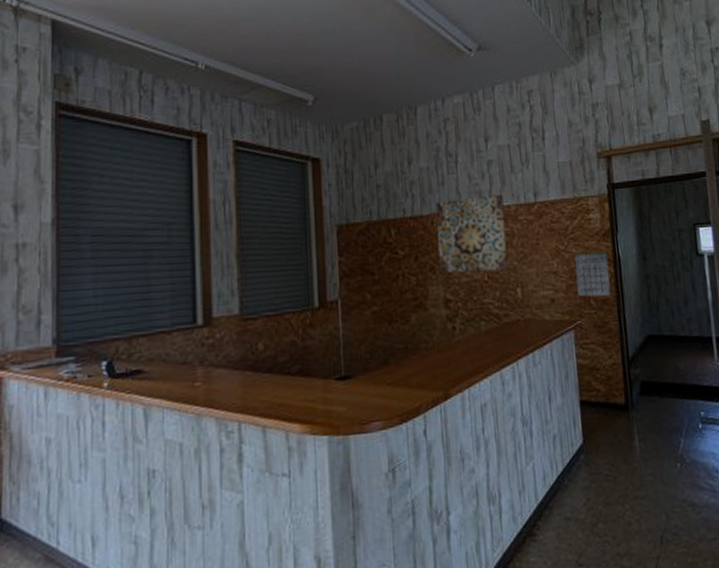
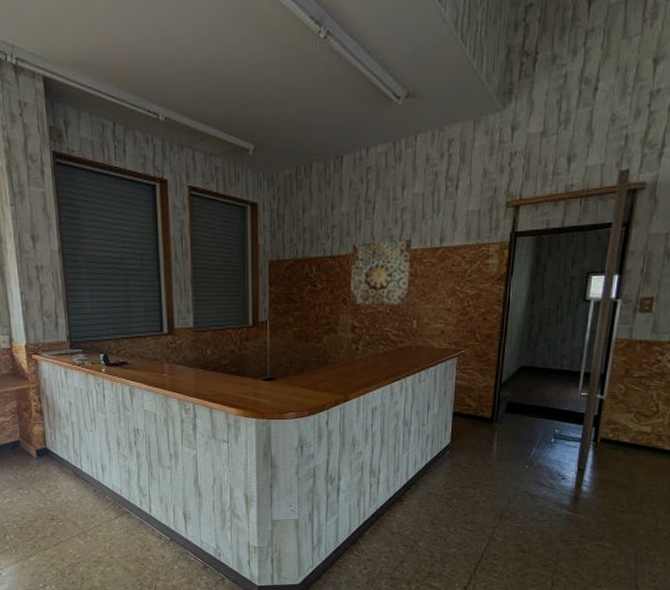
calendar: present [573,250,611,297] -> none [466,292,499,332]

